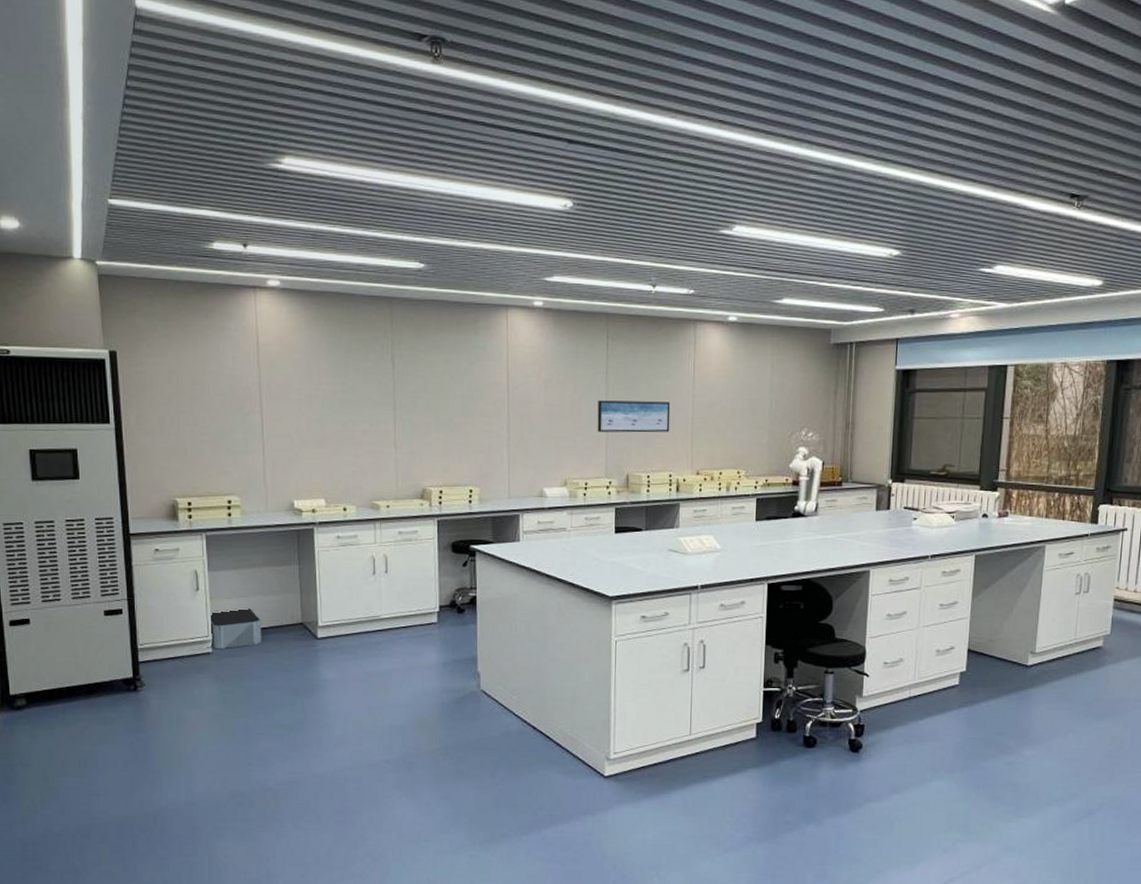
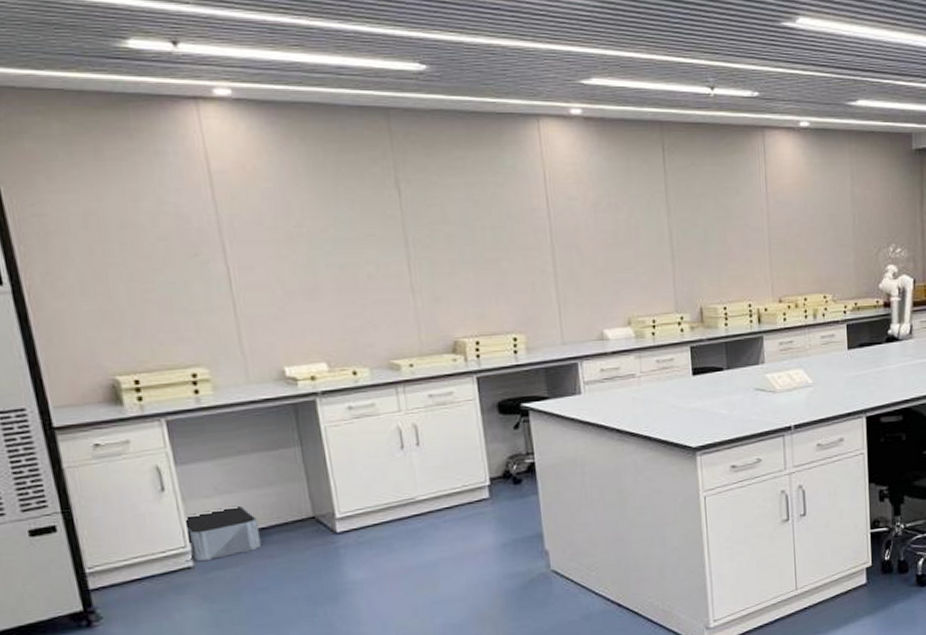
wall art: present [597,400,671,433] -> none [658,222,745,260]

